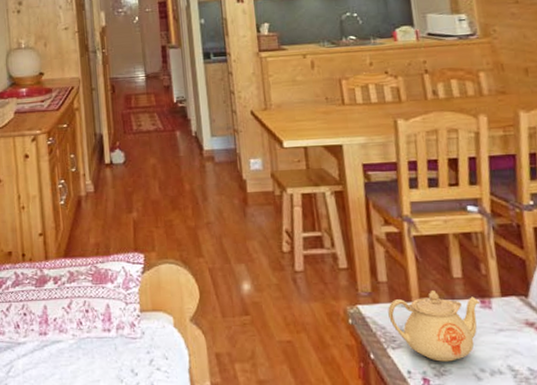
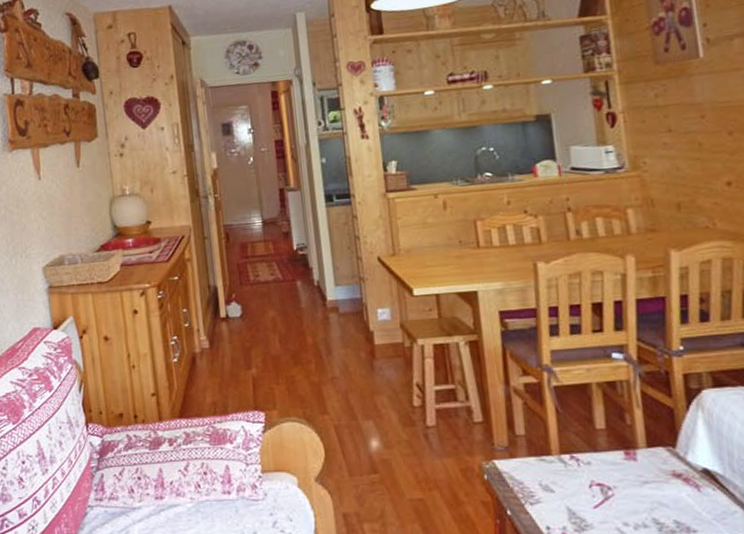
teapot: present [388,291,480,362] -> none [526,443,624,517]

